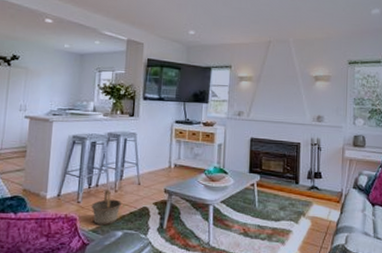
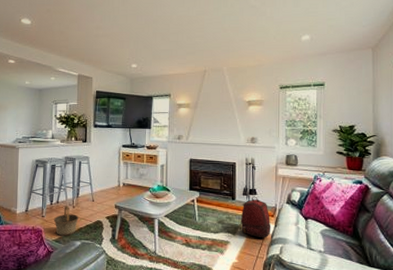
backpack: none [304,180,337,226] -> present [240,196,271,237]

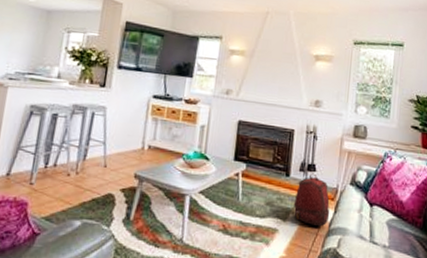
basket: present [53,205,79,236] -> none [45,170,83,213]

